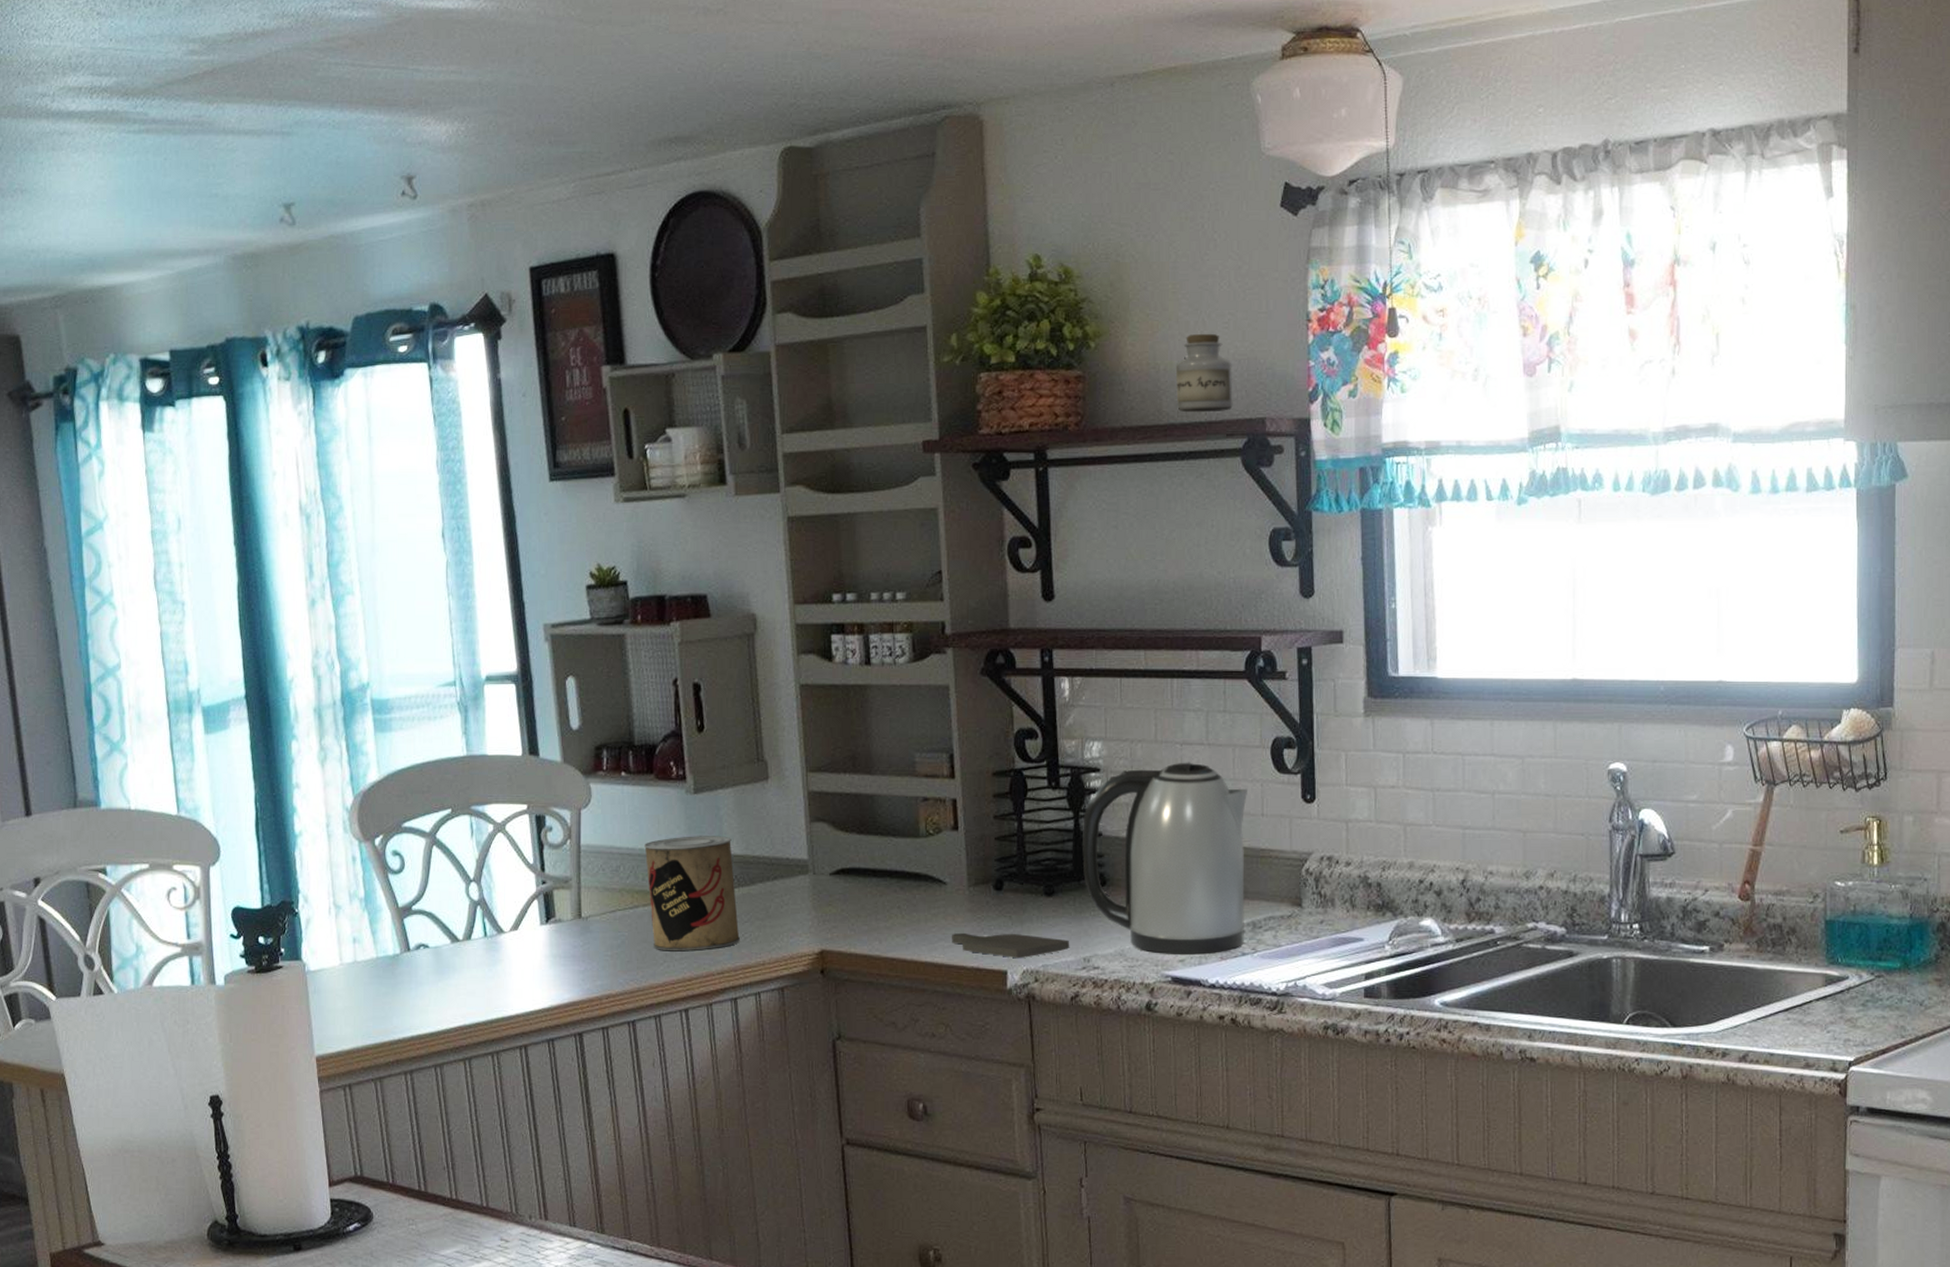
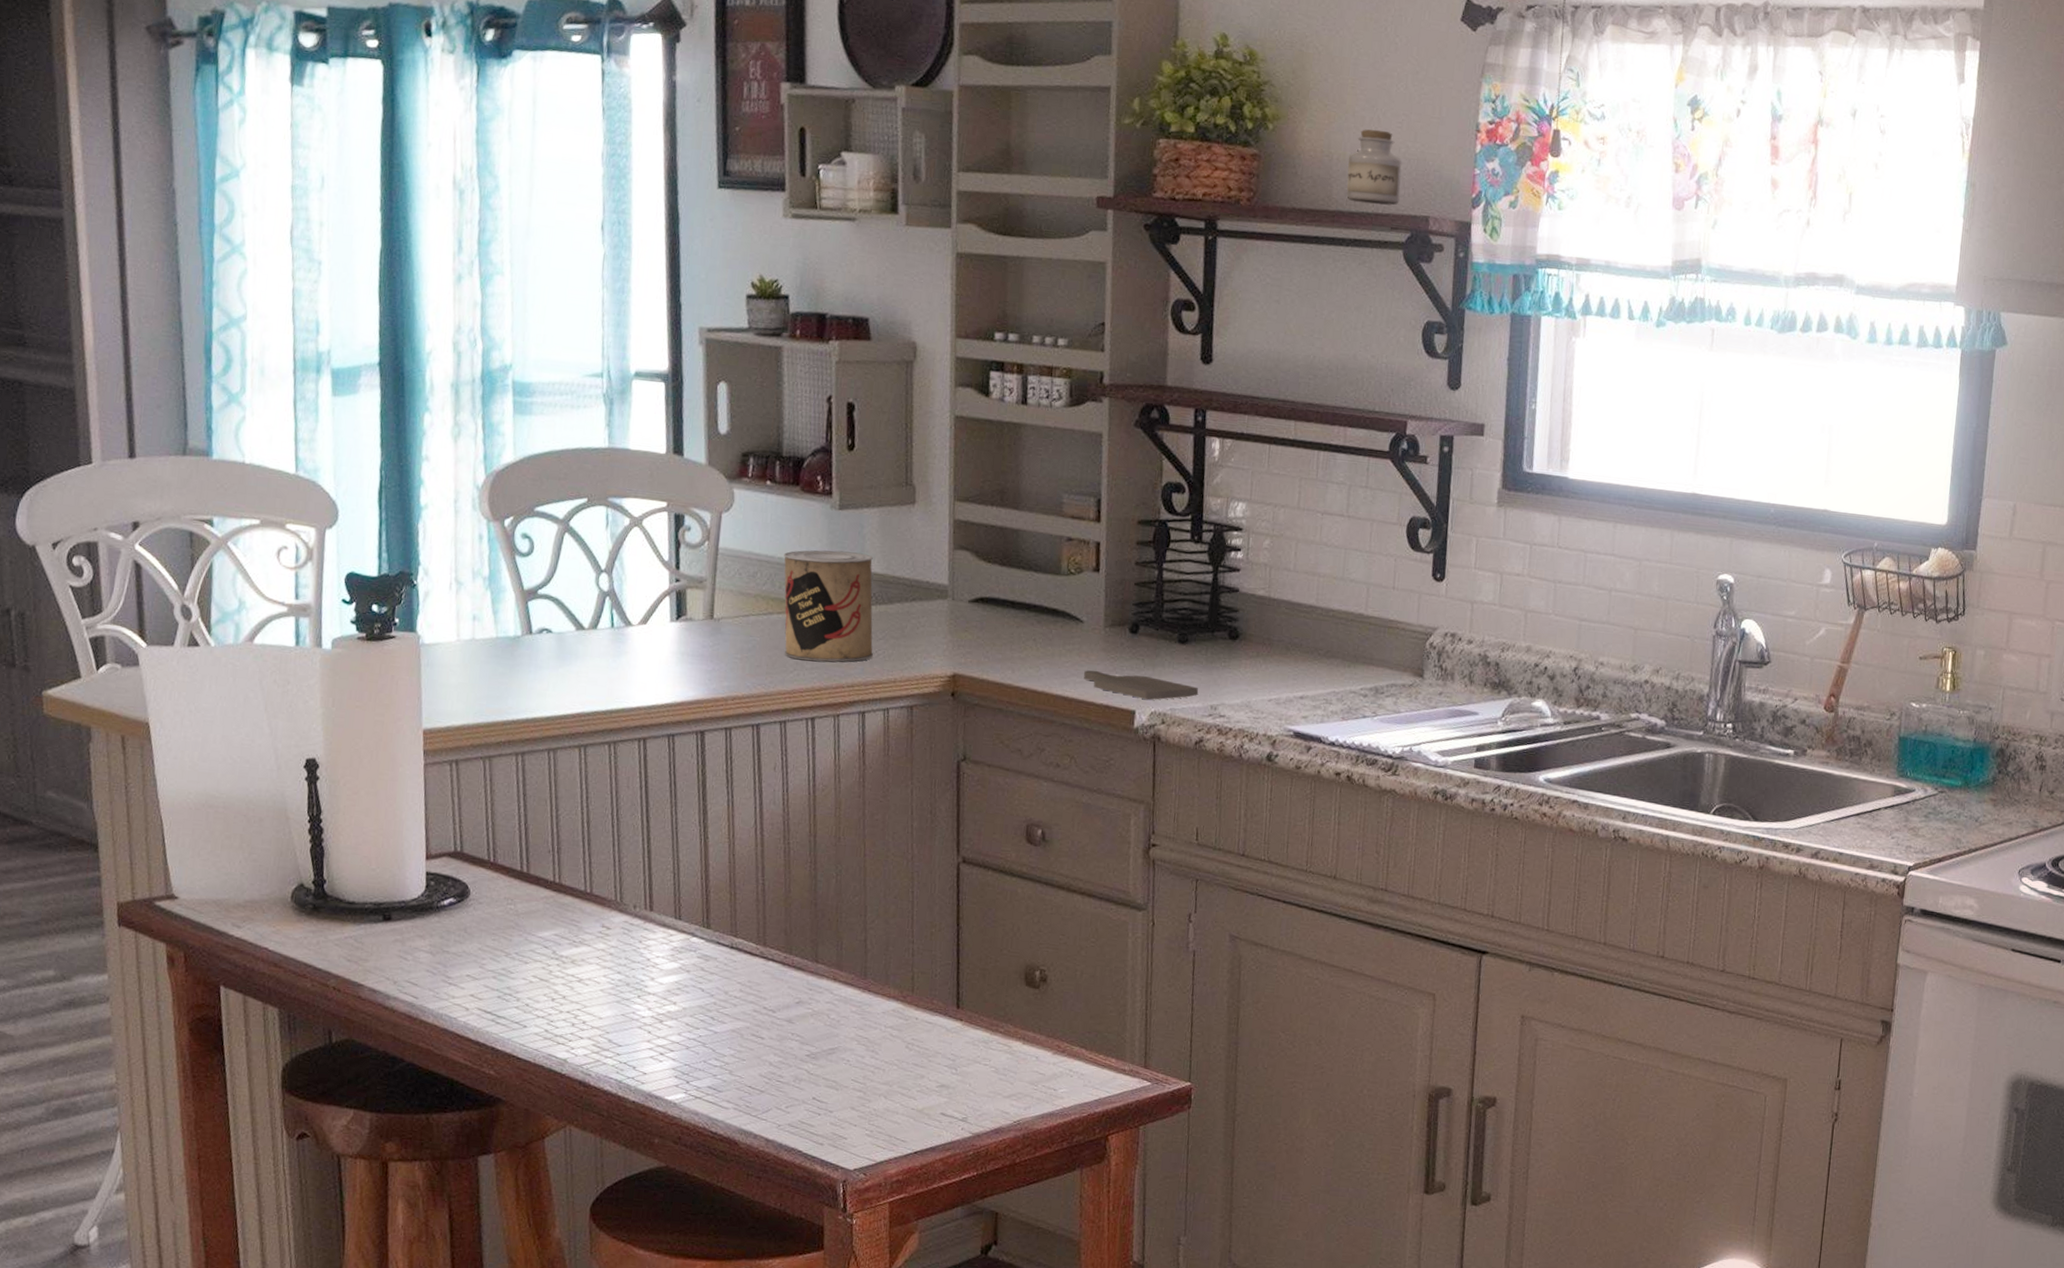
kettle: present [1082,762,1247,956] -> none [1217,530,1381,714]

